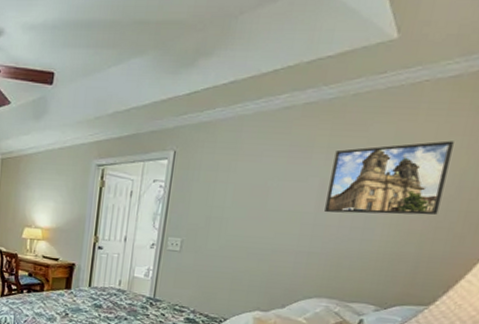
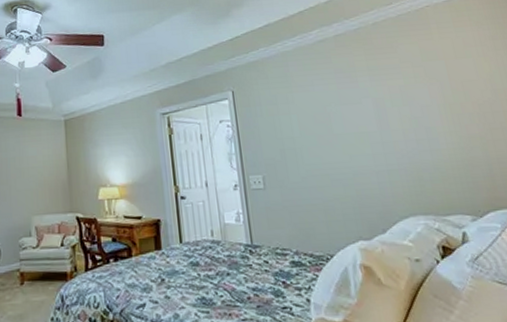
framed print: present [325,140,454,215] -> none [376,52,486,130]

